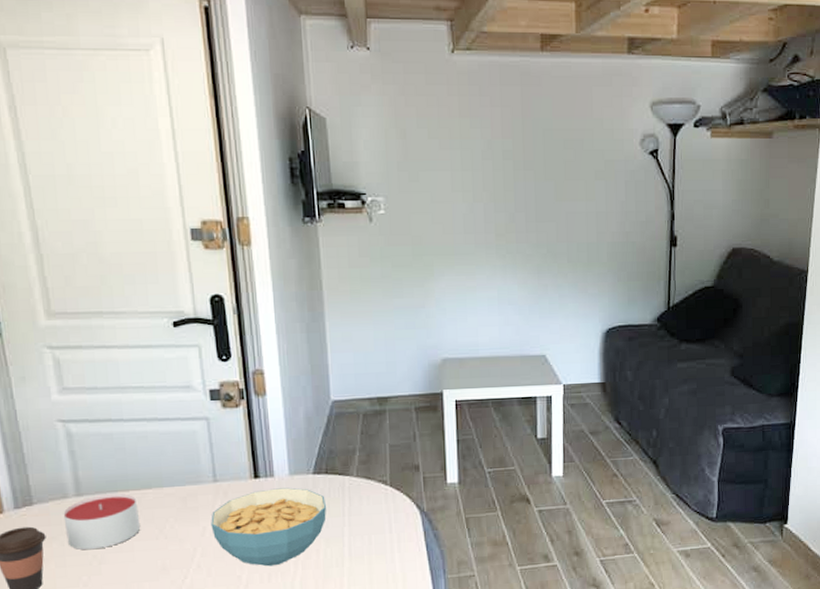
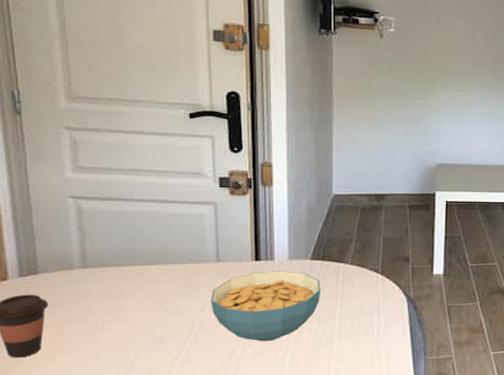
candle: present [63,493,141,550] -> none [67,267,143,319]

